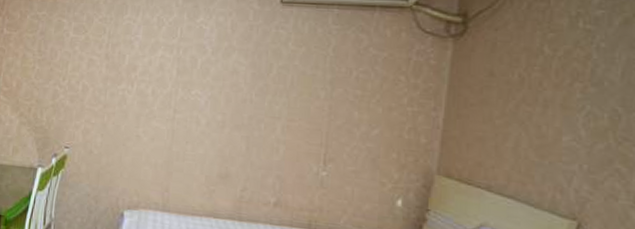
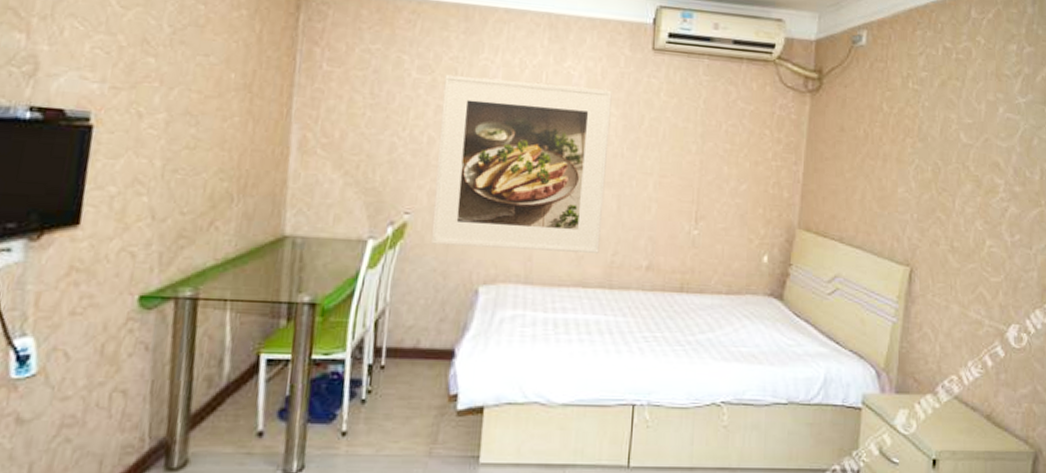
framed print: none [85,33,241,188] -> present [430,74,612,253]

